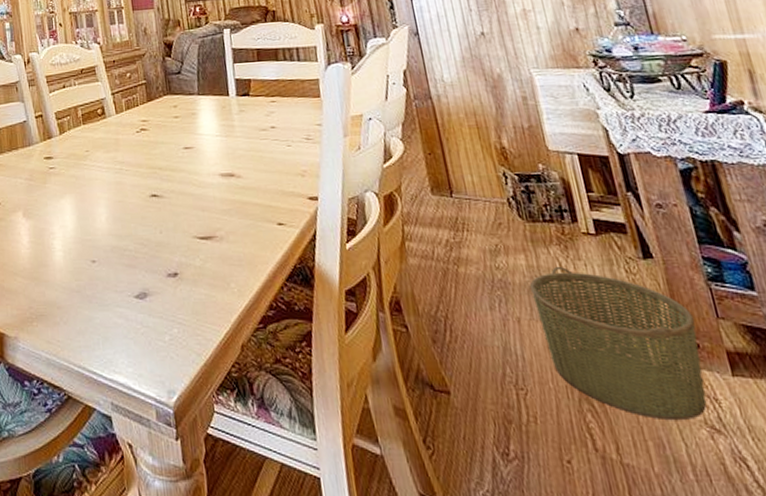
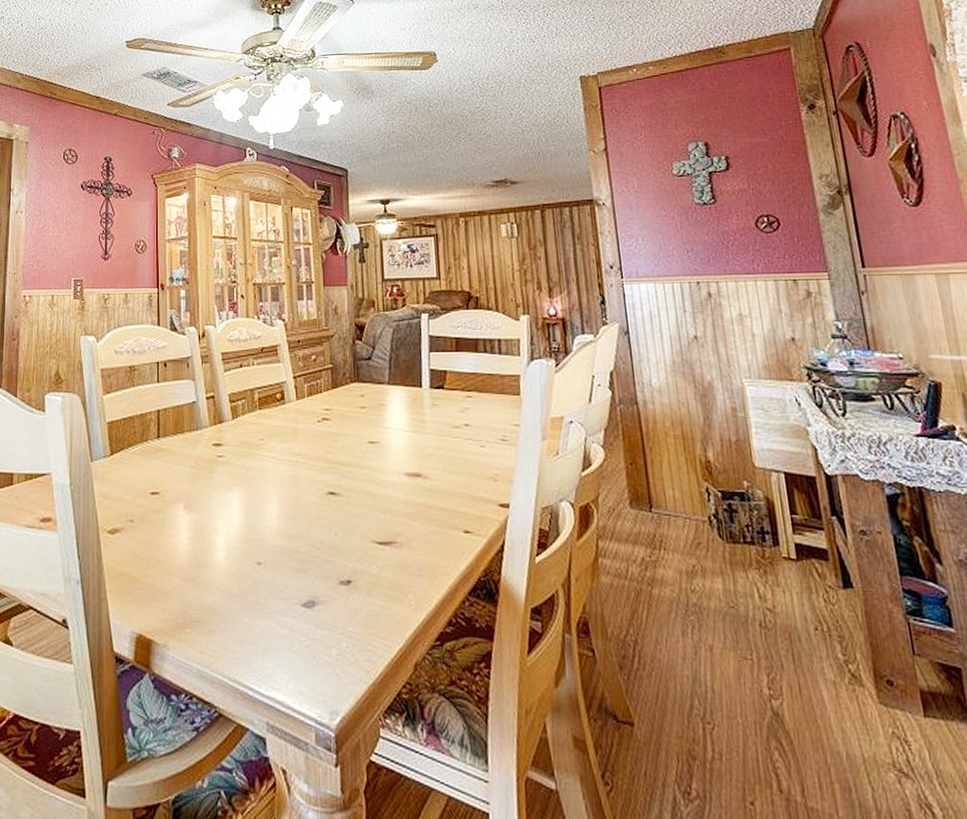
basket: present [529,266,707,419] -> none [724,591,897,762]

